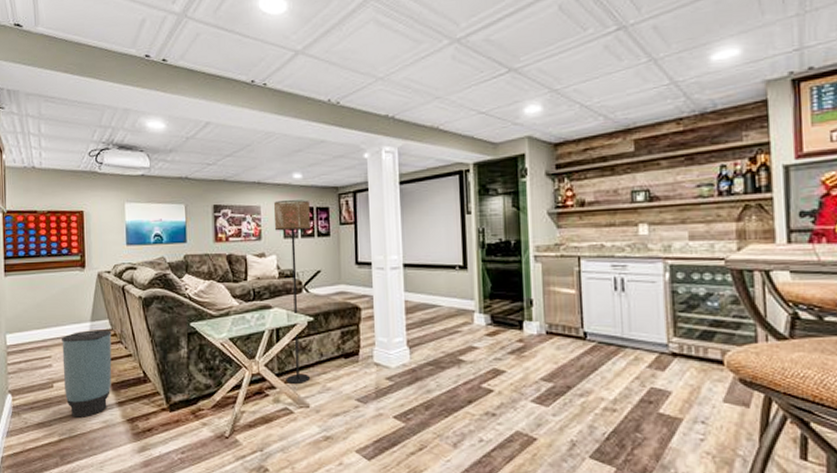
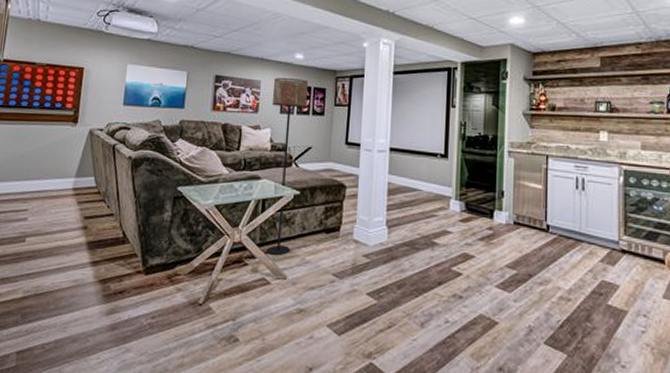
trash can: present [62,330,112,418] -> none [36,186,96,275]

